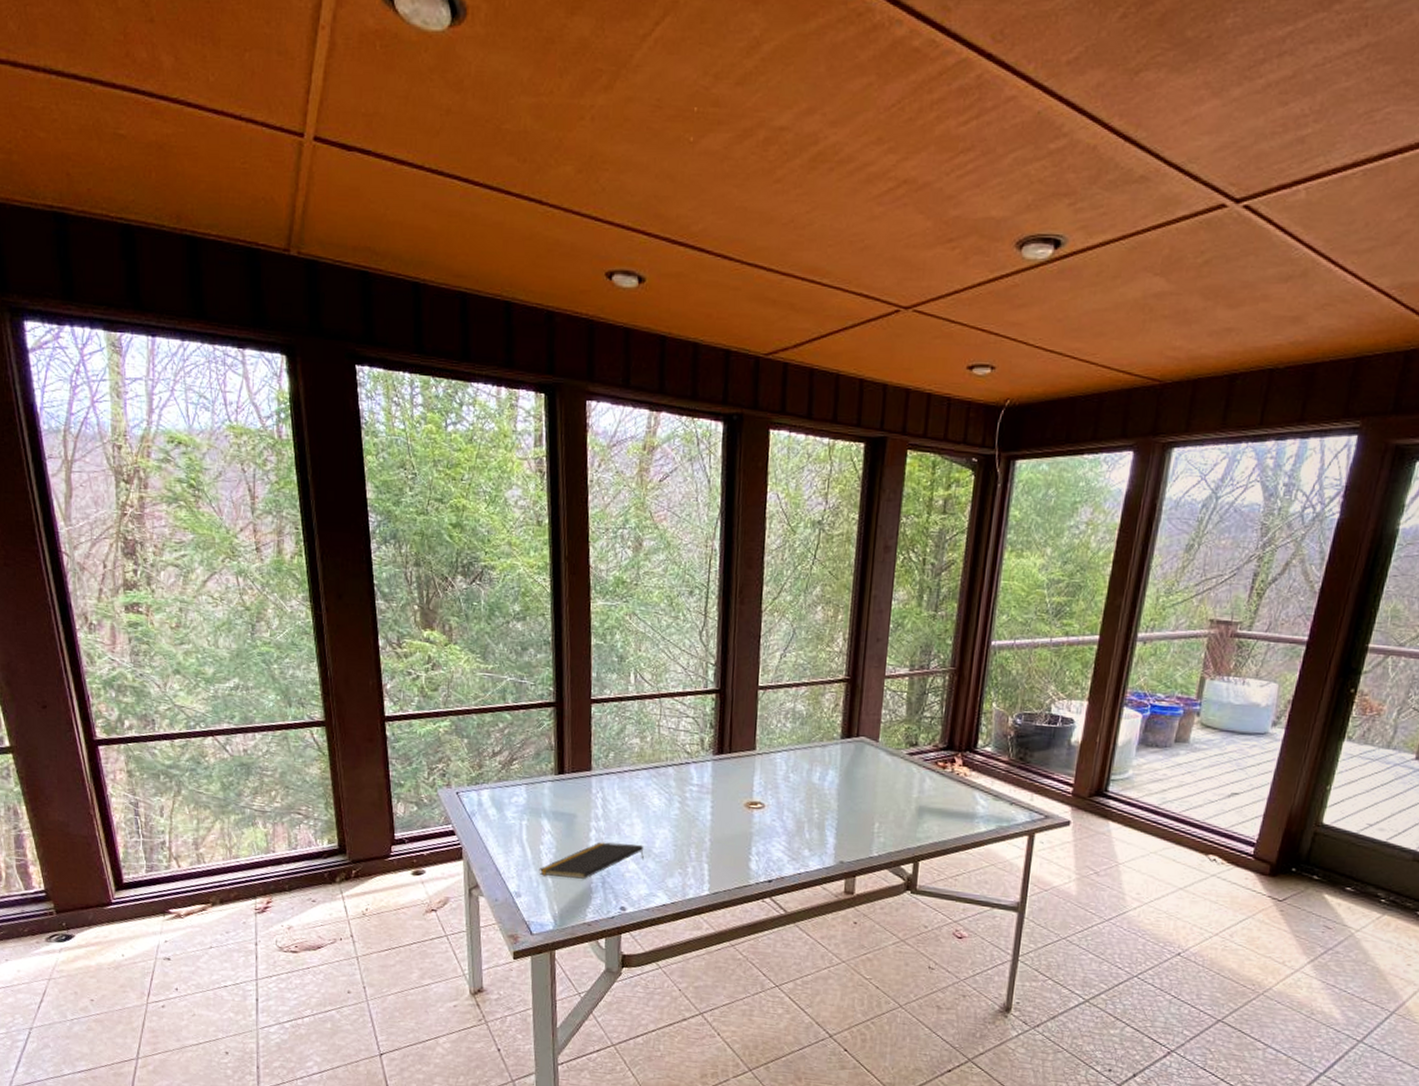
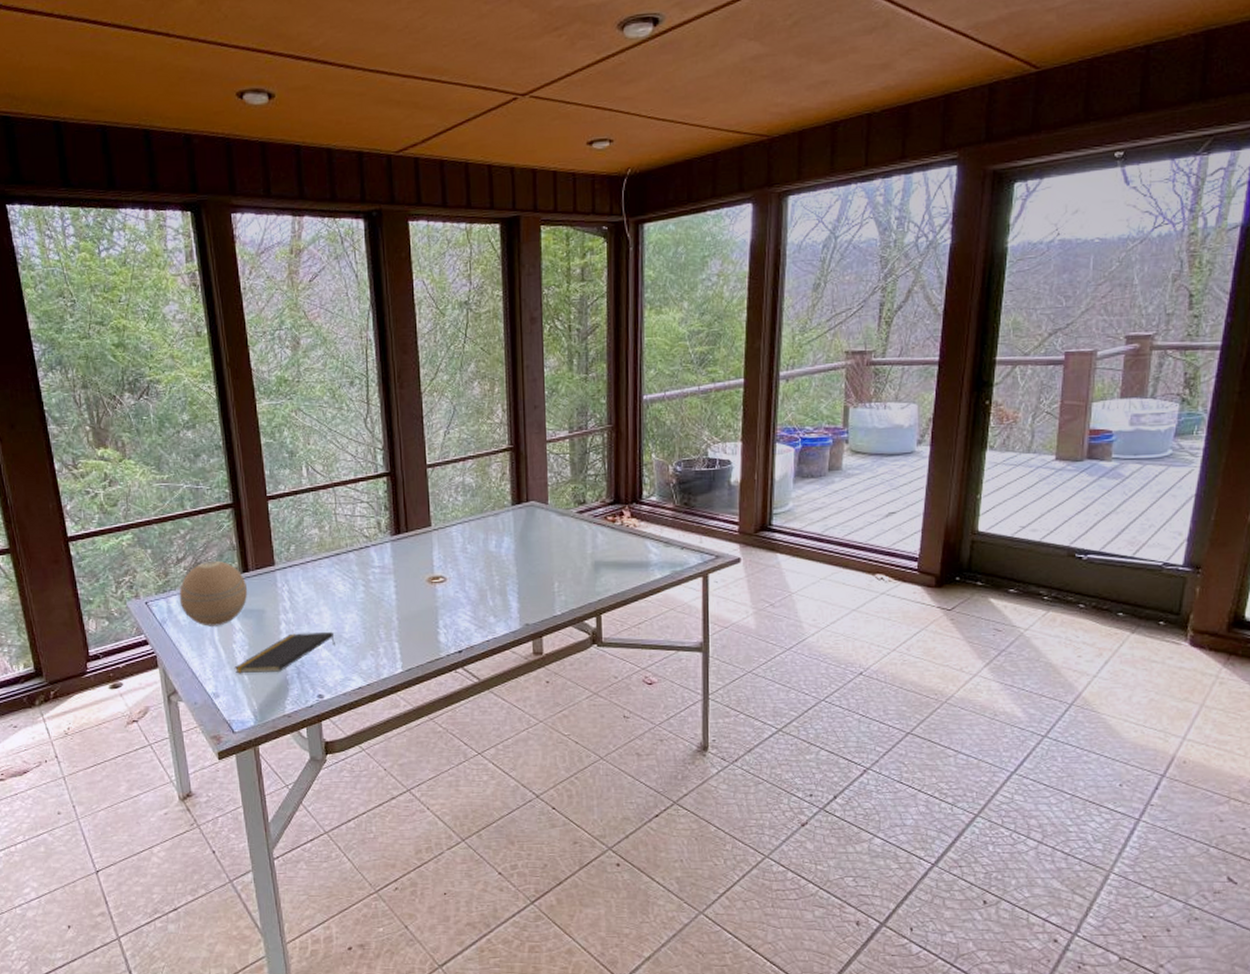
decorative orb: none [491,758,562,825] -> present [179,560,248,627]

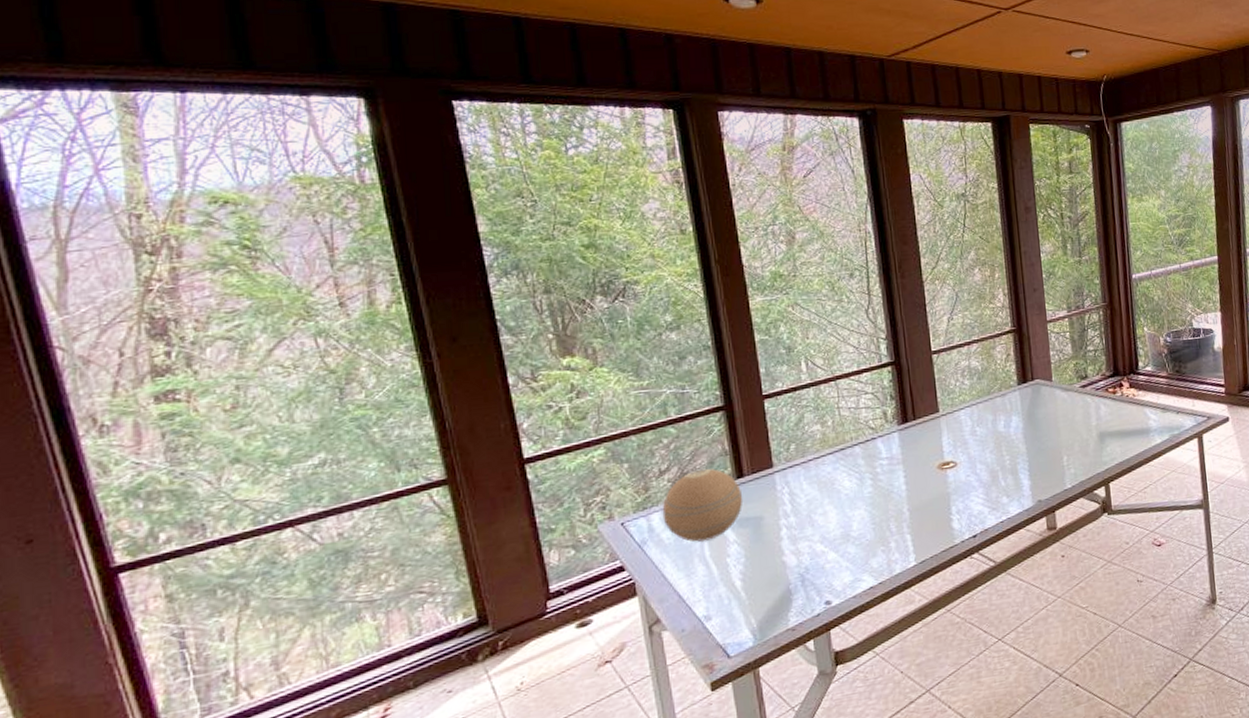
notepad: present [234,631,335,673] -> none [728,531,843,590]

